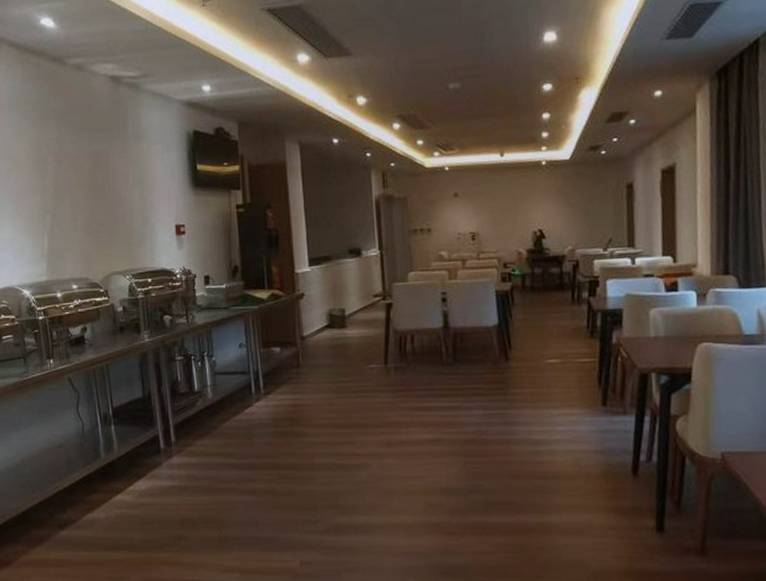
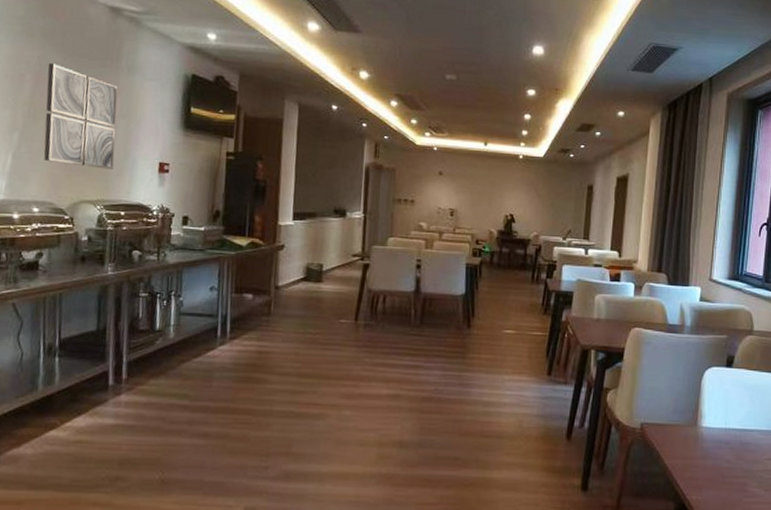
wall art: none [65,142,135,239] -> present [43,63,118,169]

